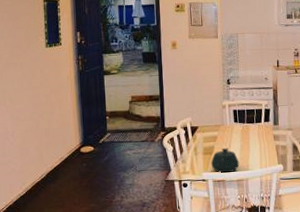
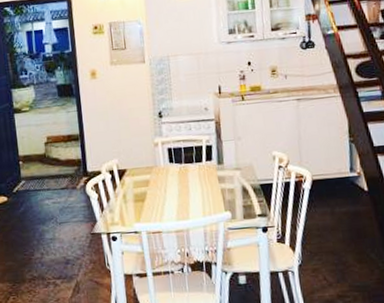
teapot: present [211,147,240,174] -> none [143,193,178,224]

